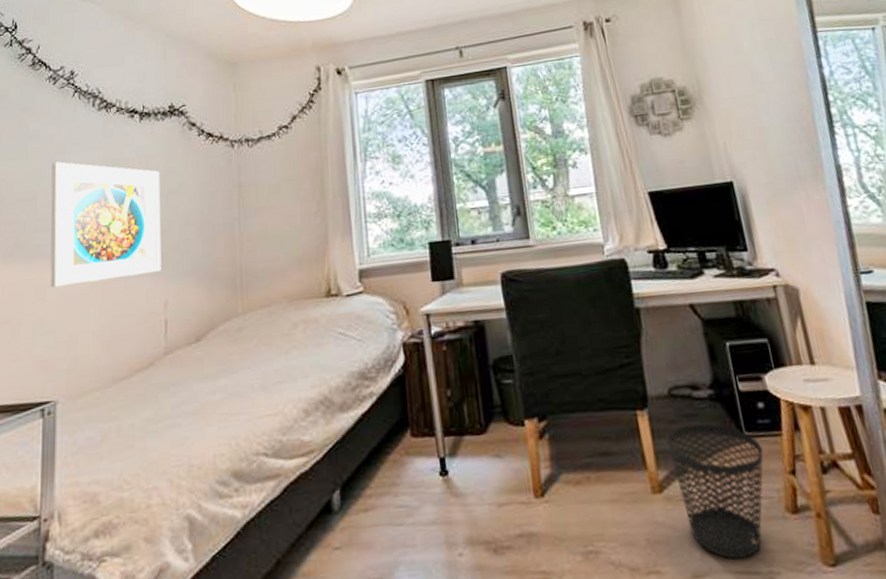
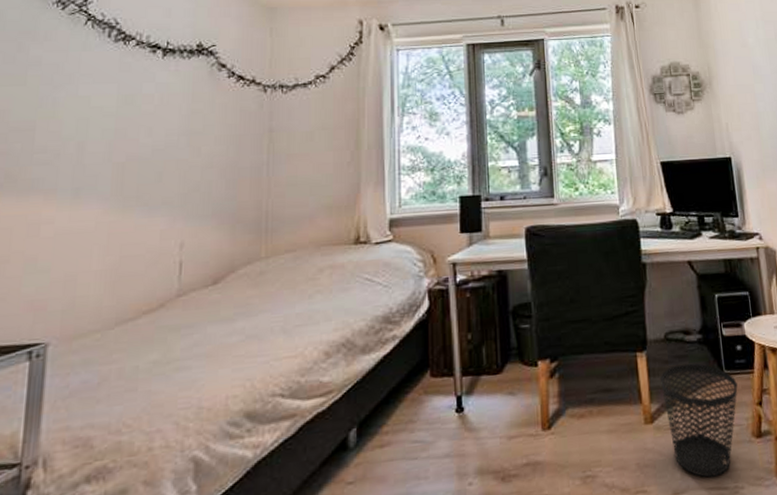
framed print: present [50,161,161,288] -> none [46,92,183,225]

